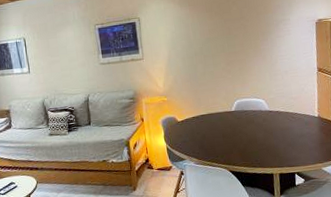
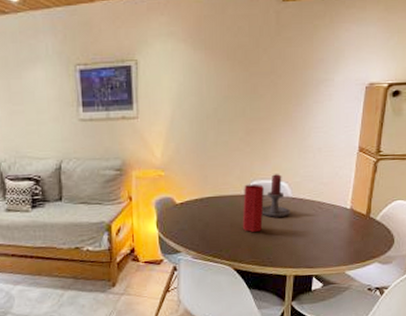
vase: none [230,102,249,141] -> present [242,183,264,233]
candle holder: none [246,93,269,128] -> present [261,174,290,217]

